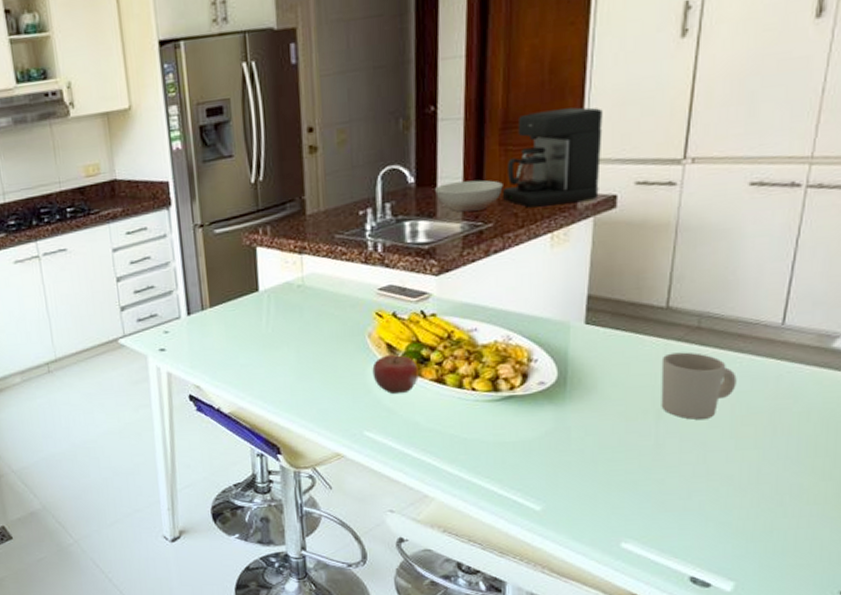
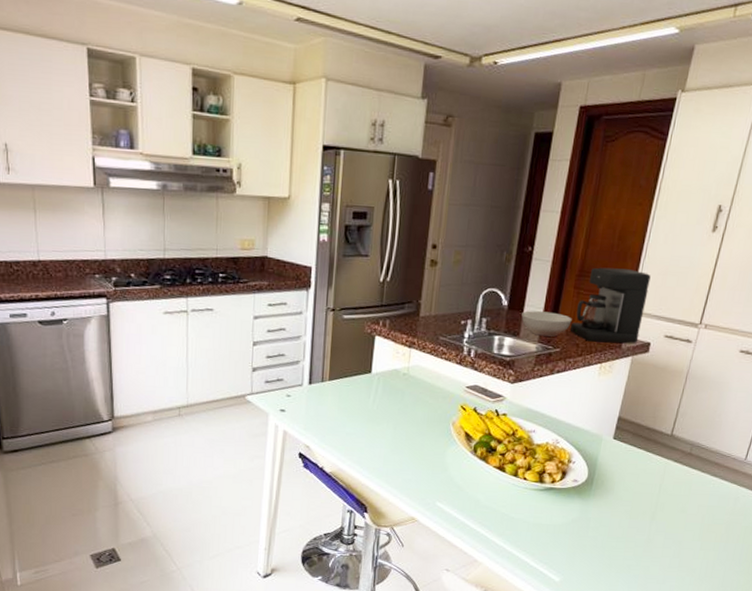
fruit: present [372,354,420,394] -> none [450,441,487,474]
mug: present [661,352,737,420] -> none [655,470,710,524]

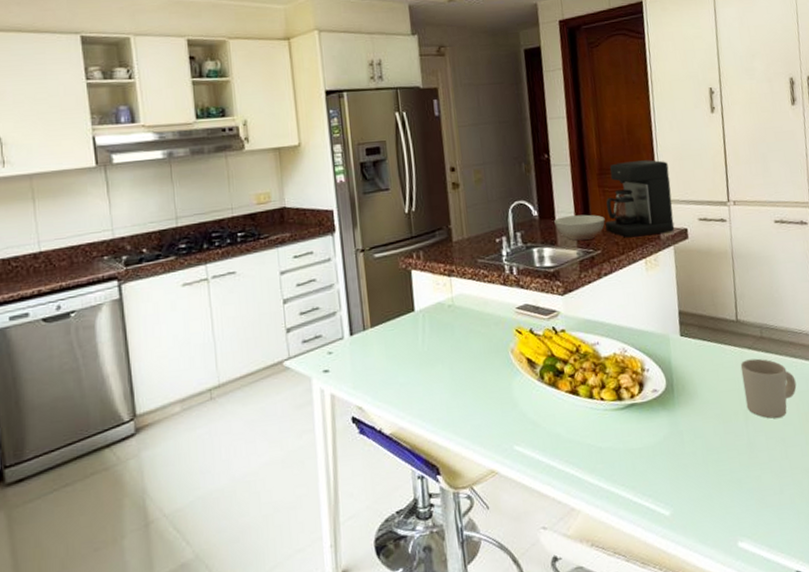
mug: none [655,470,710,524] -> present [740,358,797,419]

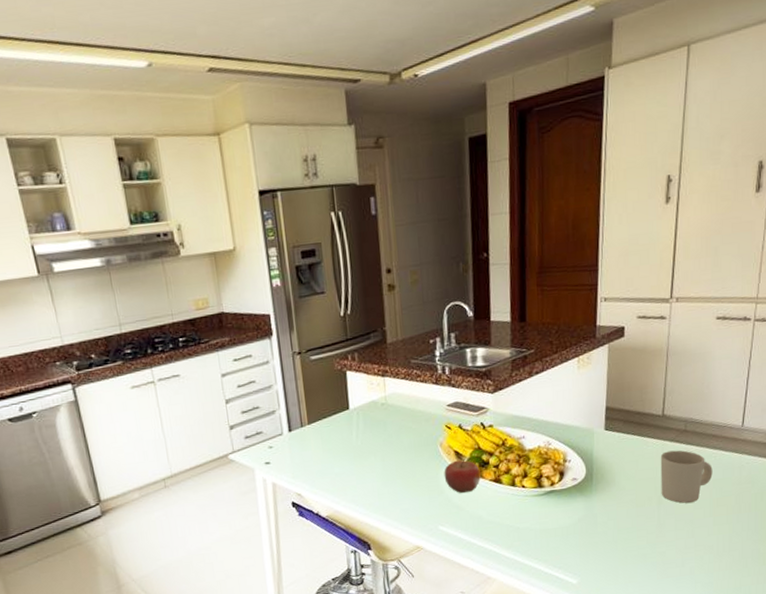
fruit: none [516,368,557,407] -> present [444,459,482,493]
bowl: present [554,214,605,241] -> none [489,314,541,341]
coffee maker: present [605,160,675,238] -> none [540,256,613,337]

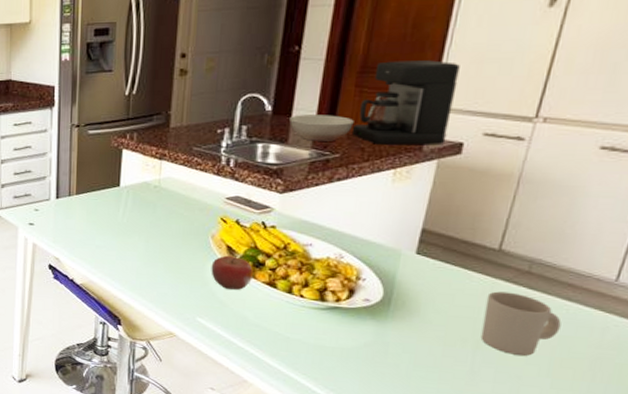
bowl: none [489,314,541,341] -> present [289,115,354,141]
coffee maker: none [540,256,613,337] -> present [351,60,460,145]

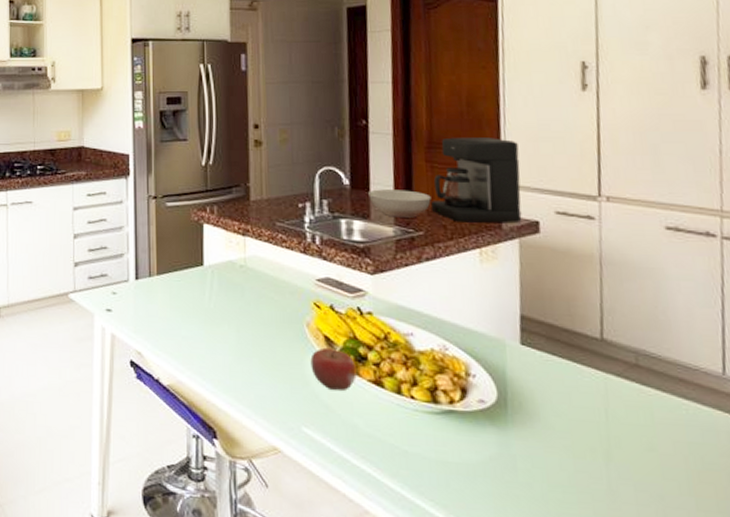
mug: present [480,291,561,356] -> none [603,388,687,469]

